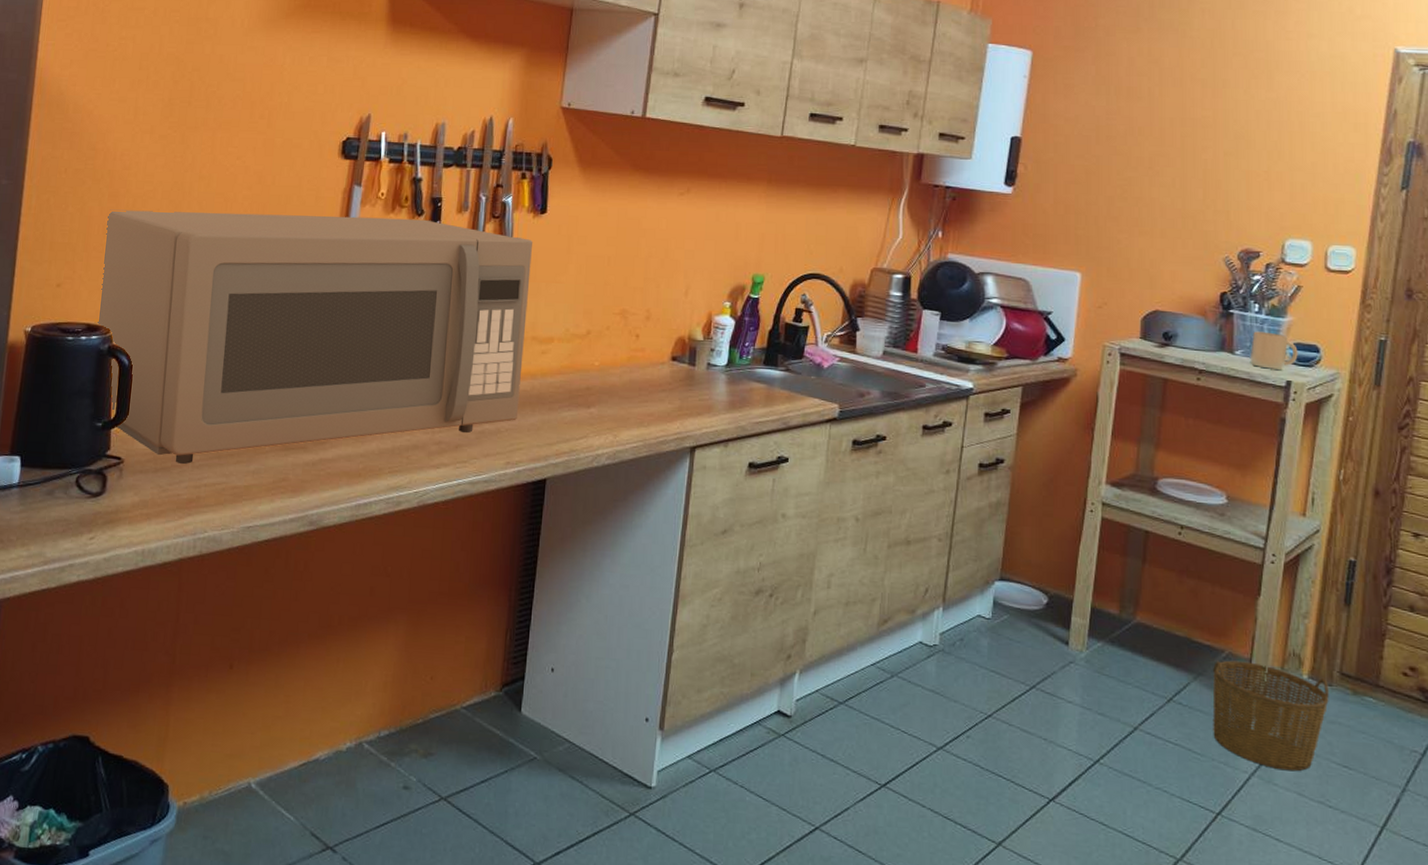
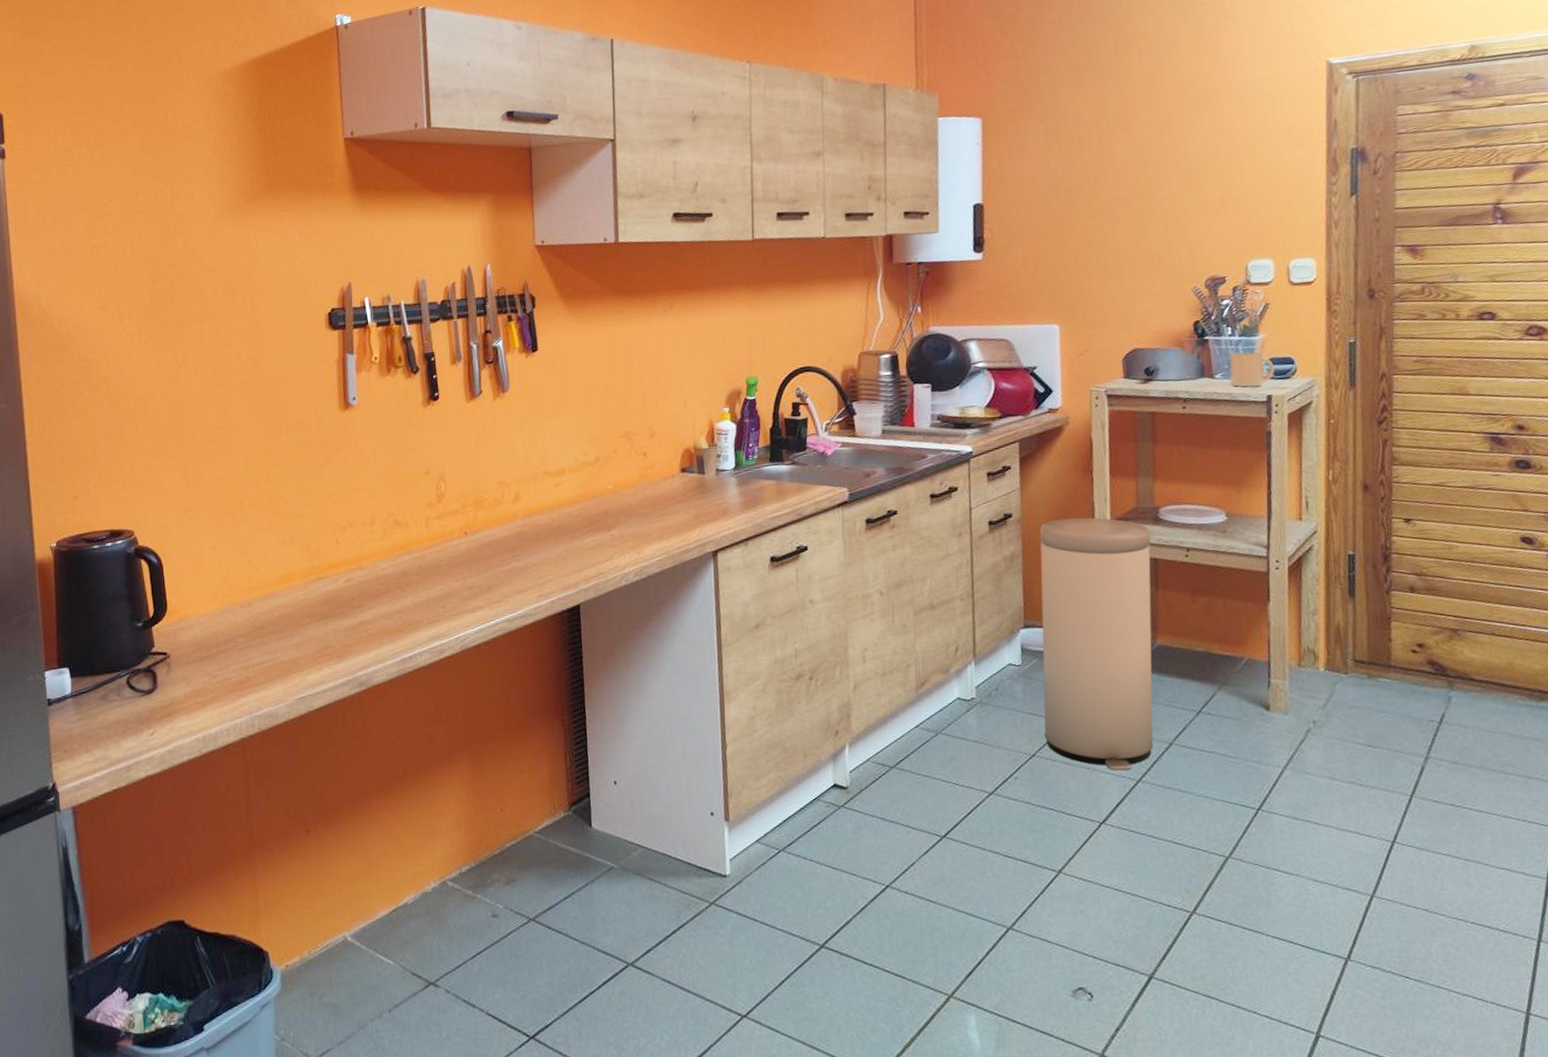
microwave: present [98,209,533,464] -> none [111,376,543,649]
pedal bin: none [1005,473,1145,750] -> present [1039,517,1154,771]
basket: present [1212,660,1329,772] -> none [1234,664,1347,759]

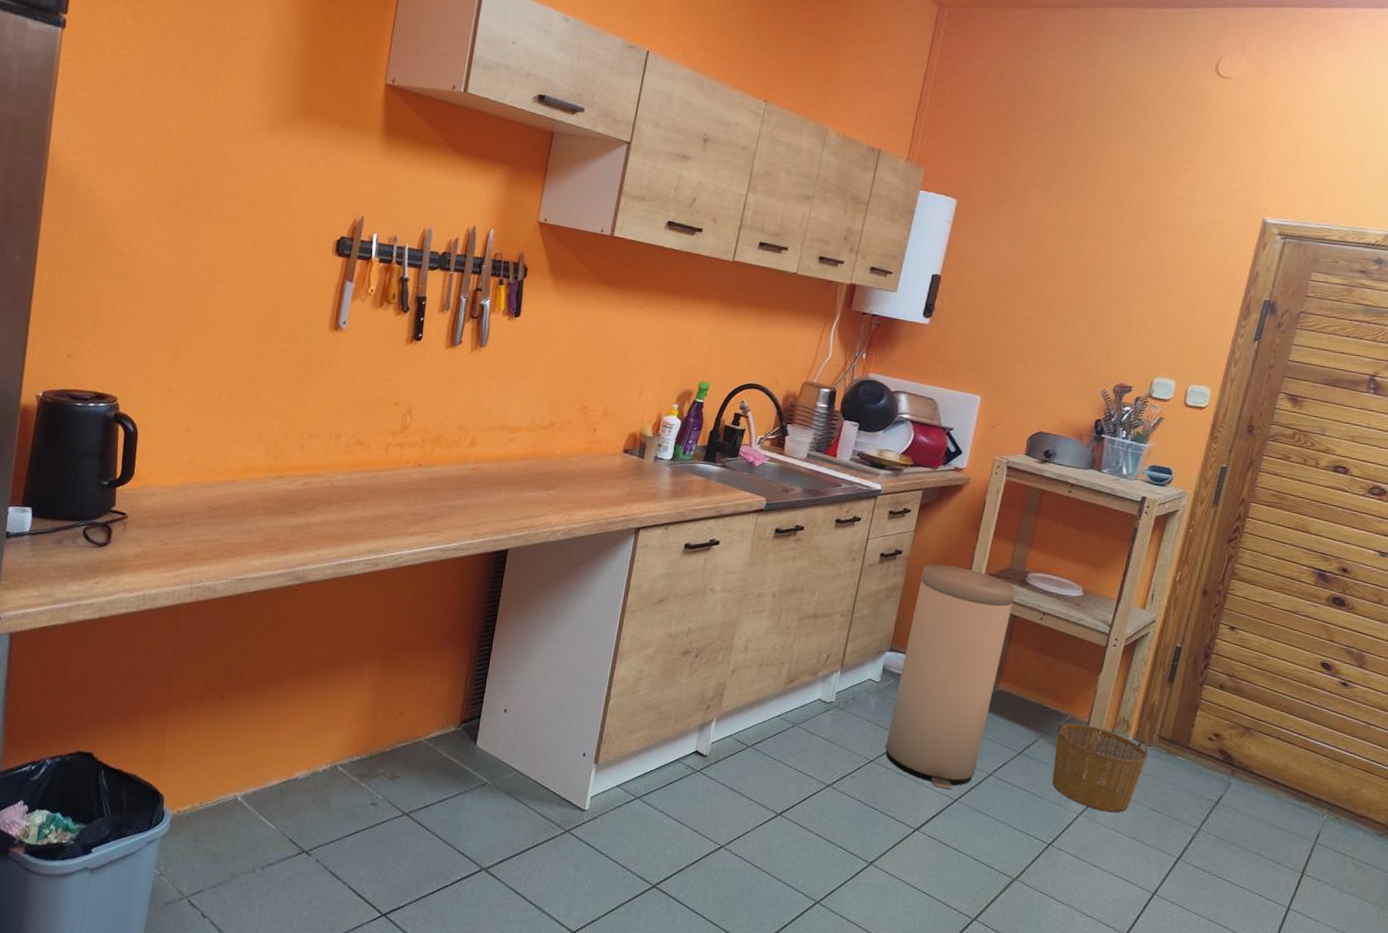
mug: present [1229,352,1275,388] -> none [1114,453,1154,487]
basket: none [1234,664,1347,759] -> present [1052,723,1149,813]

